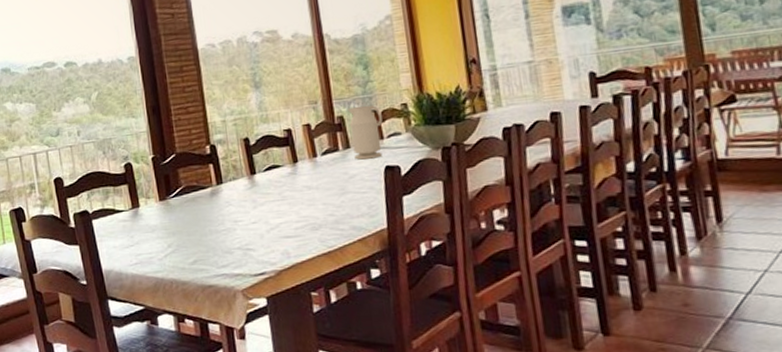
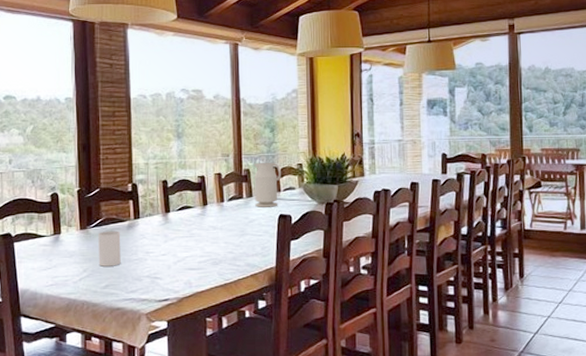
cup: none [179,199,208,240] -> present [98,231,121,267]

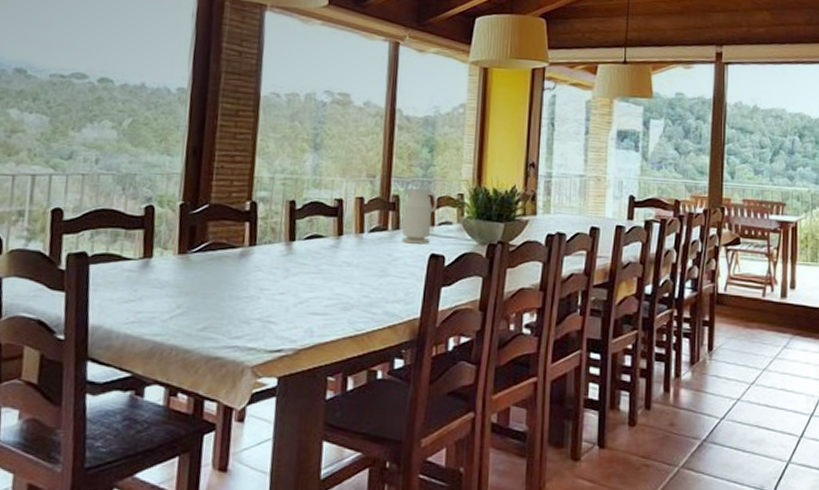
cup: present [98,231,121,267] -> none [197,258,230,304]

